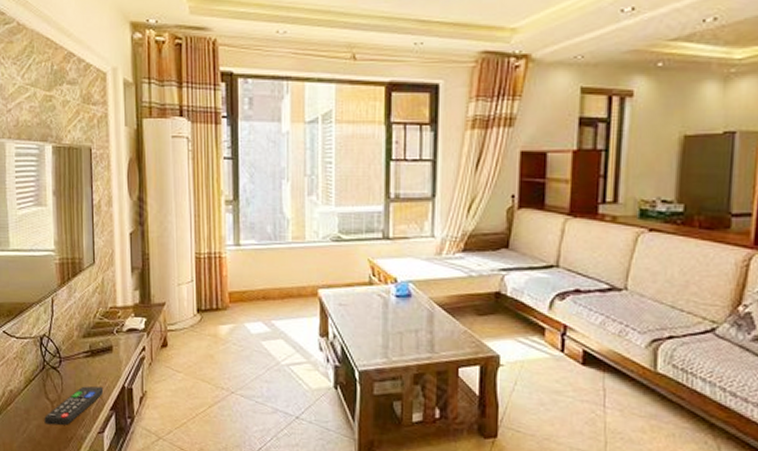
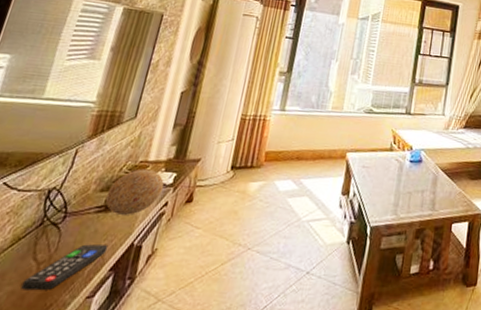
decorative ball: none [89,315,138,360] -> present [105,169,165,215]

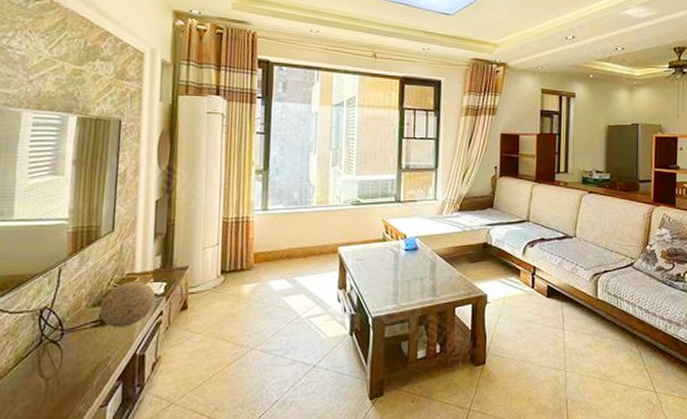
remote control: present [21,244,108,291] -> none [34,357,112,405]

